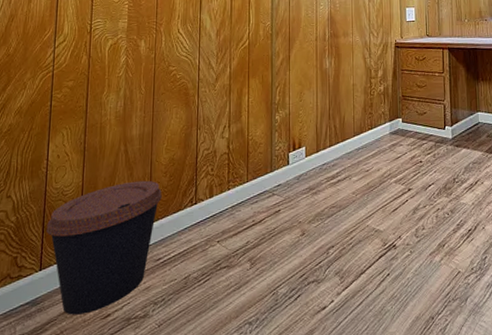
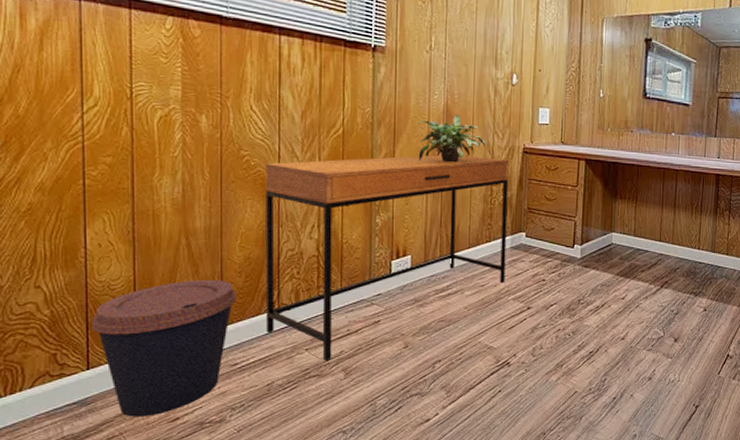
desk: none [184,54,387,253] -> present [264,155,509,362]
potted plant: none [308,20,363,62] -> present [418,115,486,163]

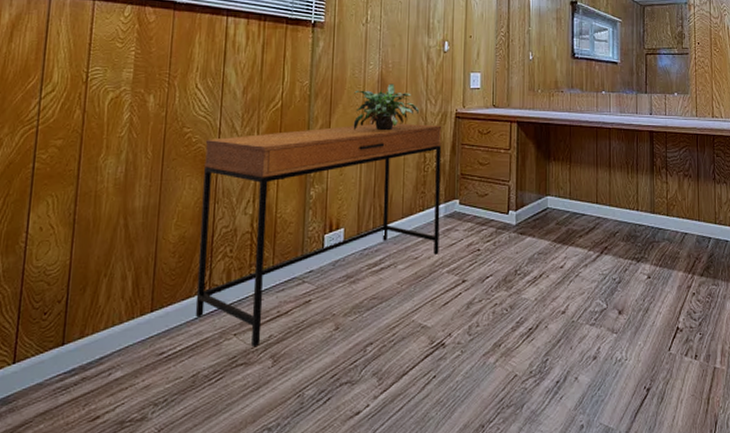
coffee cup: present [91,279,236,417] -> none [23,261,169,417]

